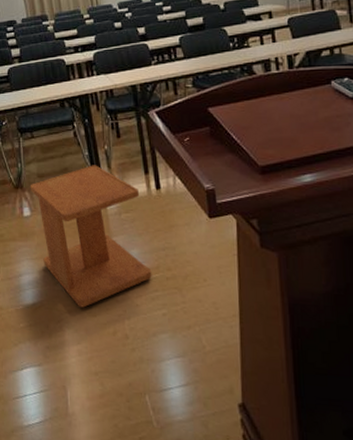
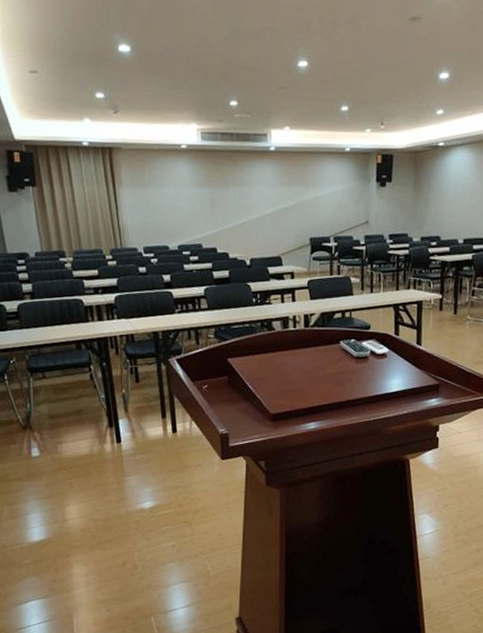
side table: present [30,165,152,308] -> none [39,408,164,543]

